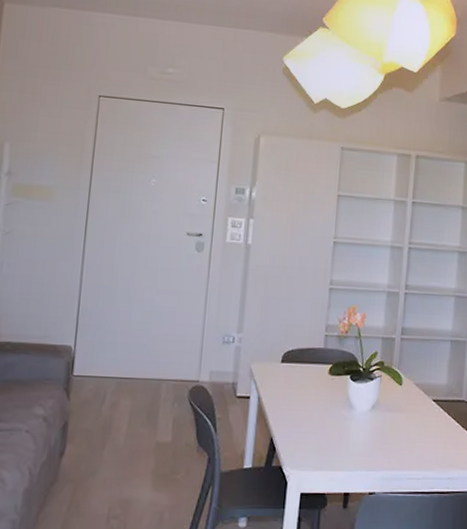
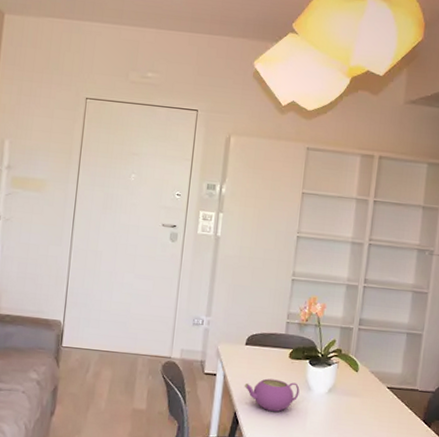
teapot: none [280,398,341,434] -> present [244,378,300,412]

